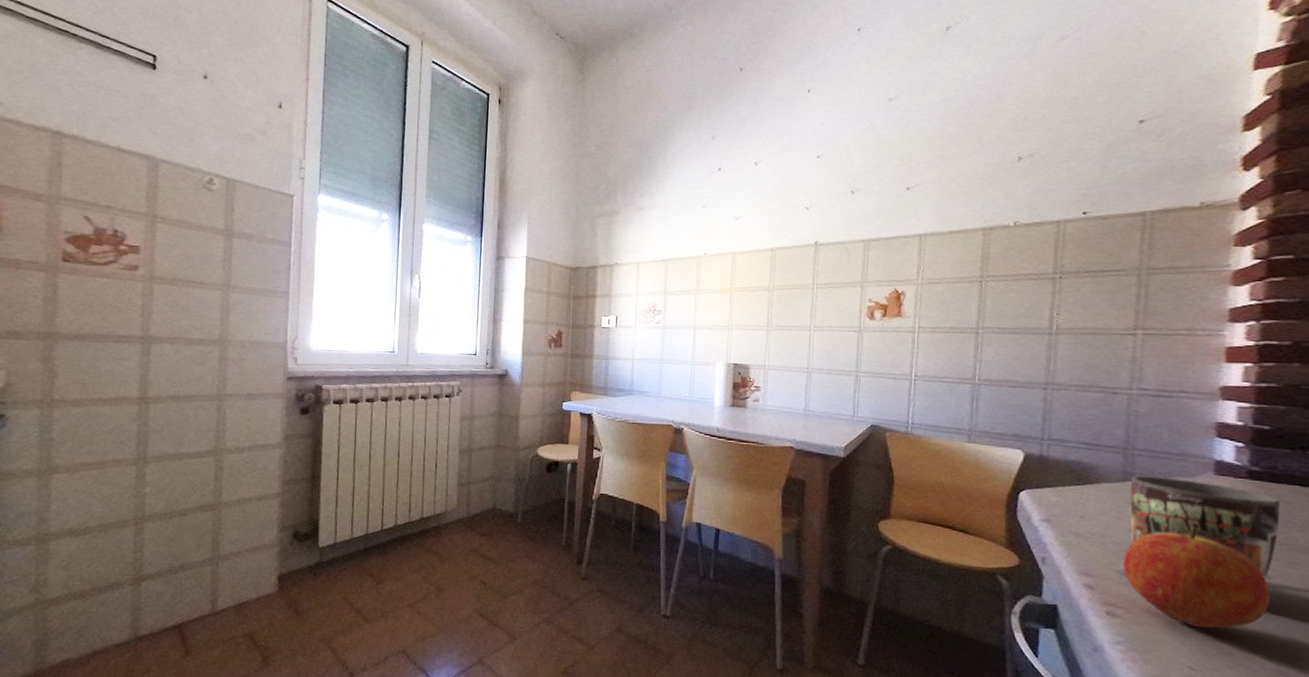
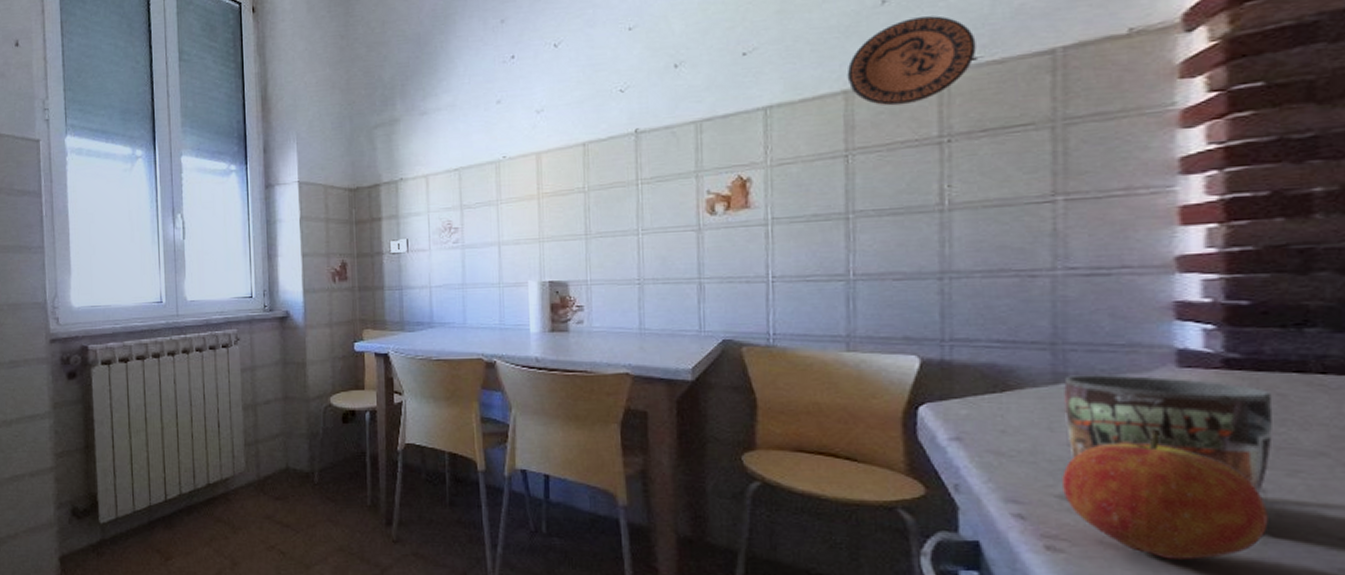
decorative plate: none [986,174,1087,245] -> present [847,16,977,106]

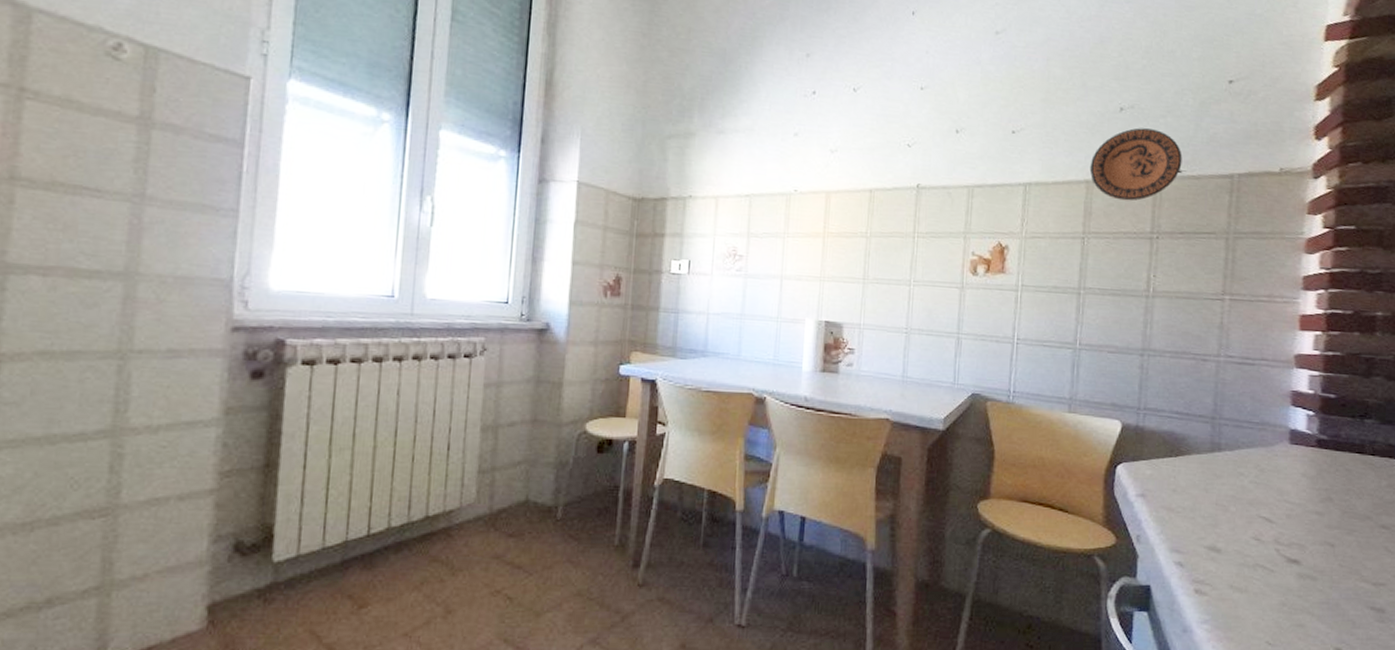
fruit: present [1062,429,1268,560] -> none [1210,493,1334,601]
mug: present [1064,375,1273,494] -> none [1216,445,1343,548]

